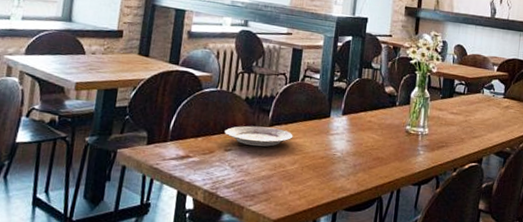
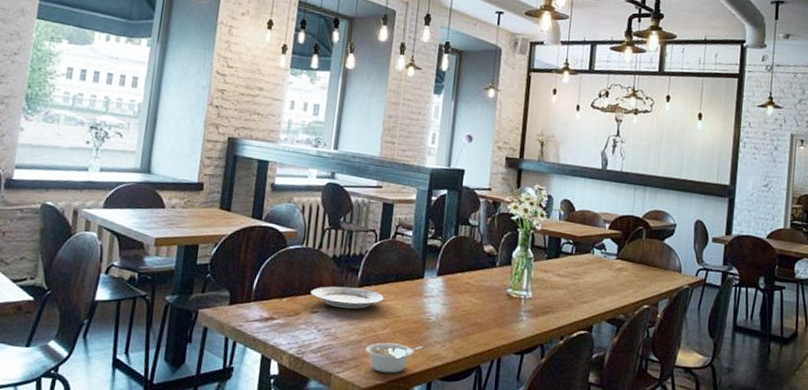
legume: none [275,177,329,206] -> present [365,342,423,374]

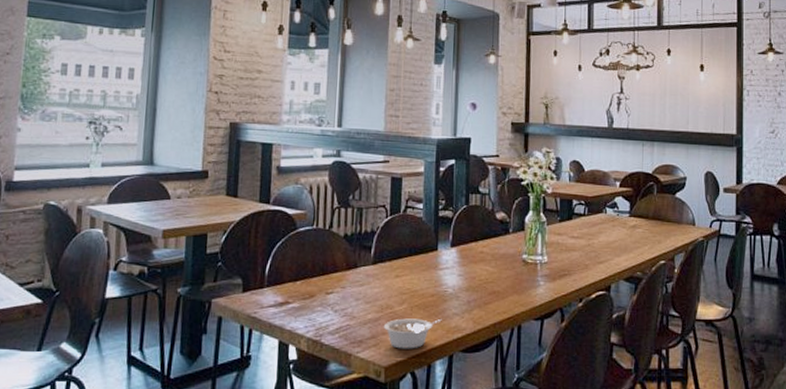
plate: present [310,286,384,309] -> none [324,265,399,288]

